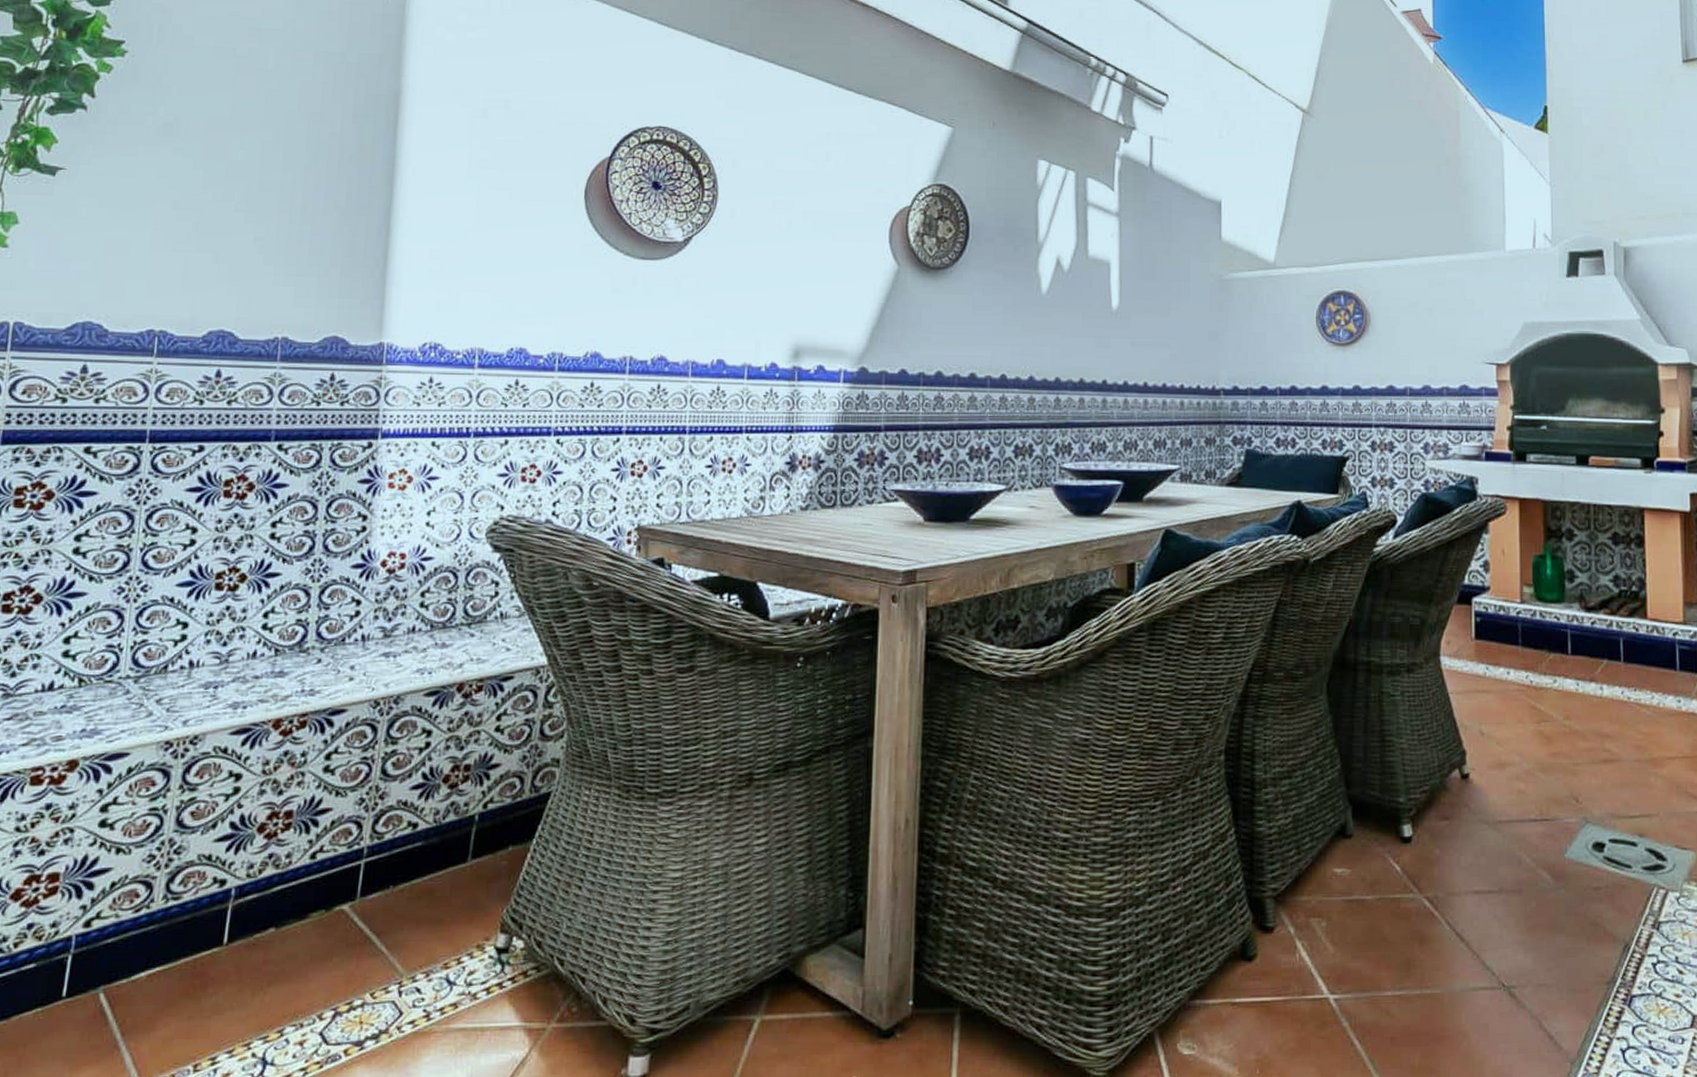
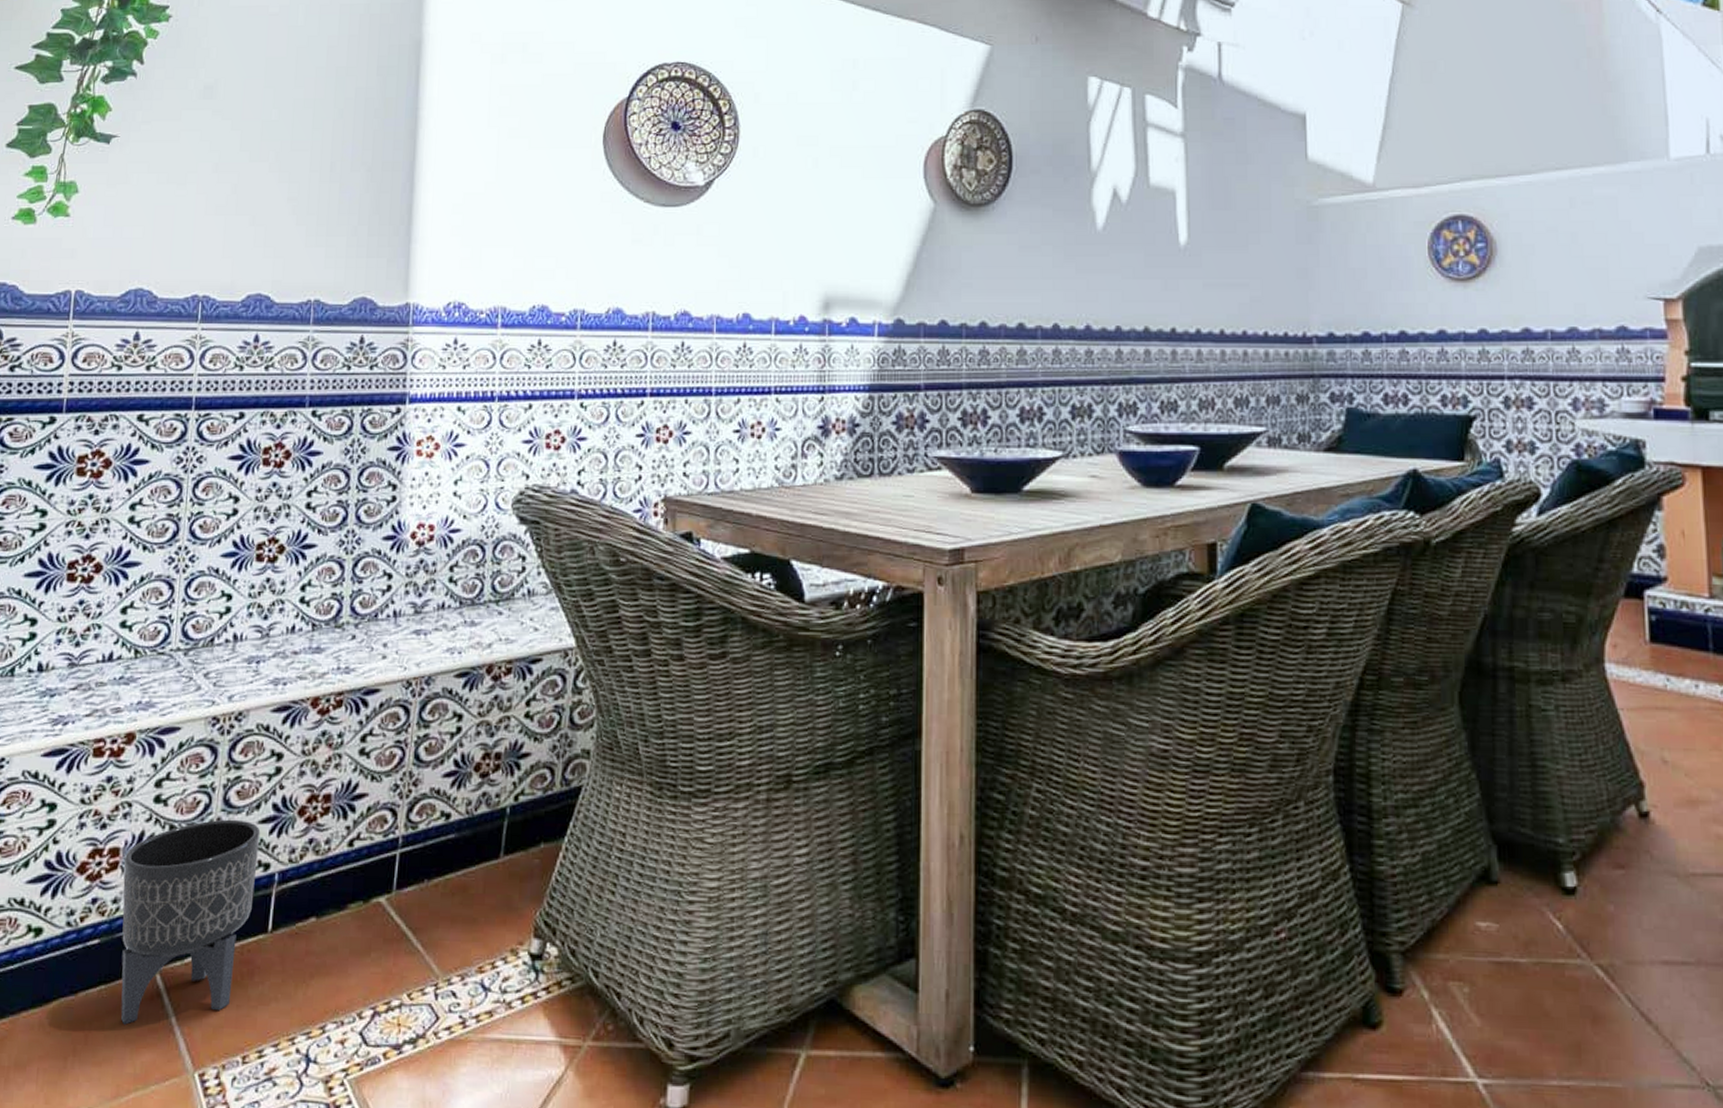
planter: none [59,839,217,1045] -> present [120,819,261,1025]

